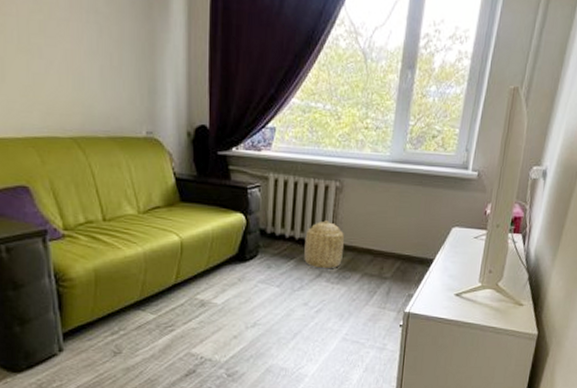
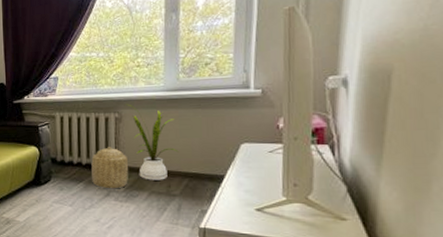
house plant: none [348,171,396,262] -> present [125,104,179,180]

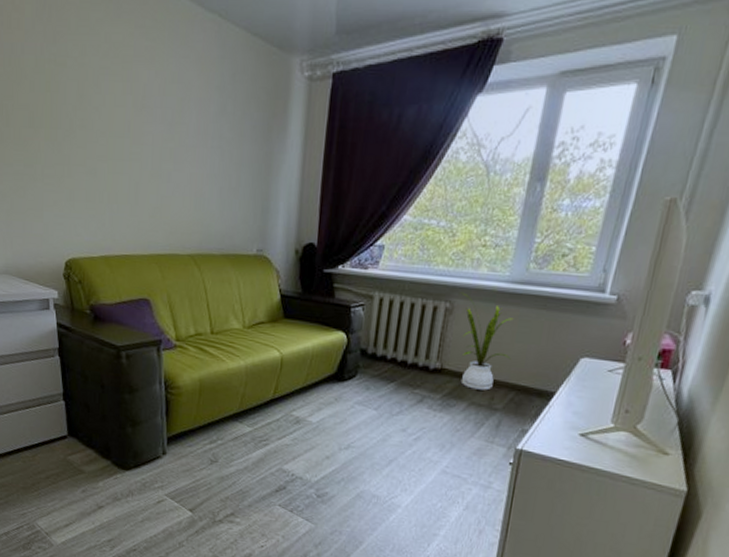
basket: present [91,147,128,188] -> none [405,343,451,395]

